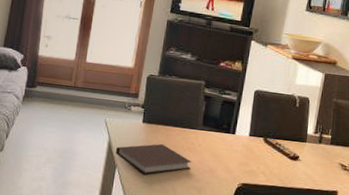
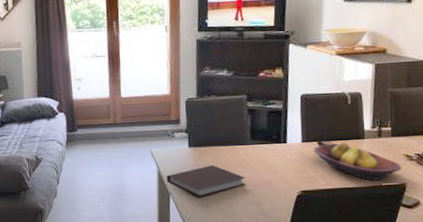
fruit bowl: none [259,141,335,185] -> present [314,143,401,181]

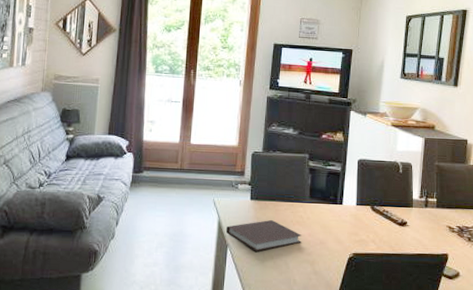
fruit bowl: present [314,143,401,181] -> none [367,209,444,249]

